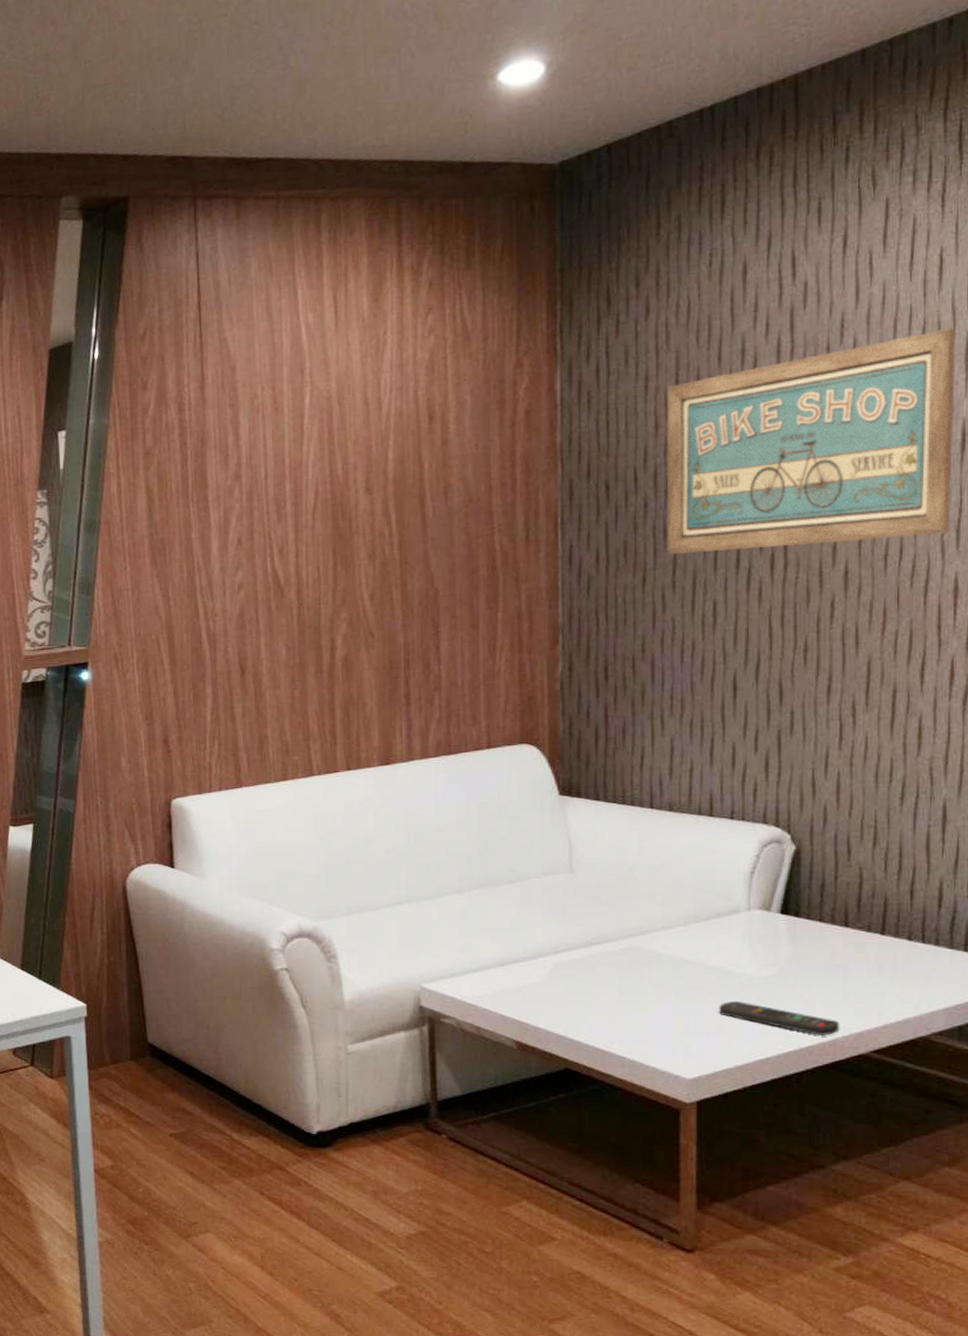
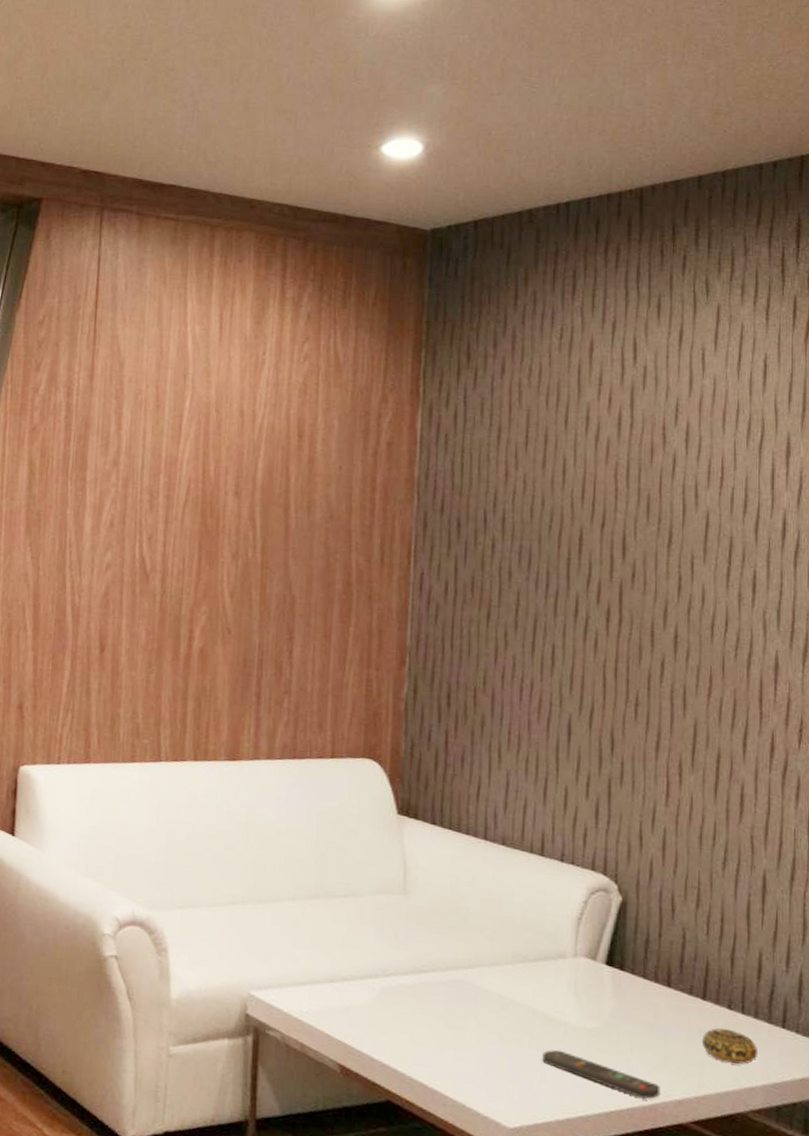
wall art: present [666,327,956,555] -> none [511,426,778,613]
decorative ball: none [881,959,939,991] -> present [701,1028,757,1064]

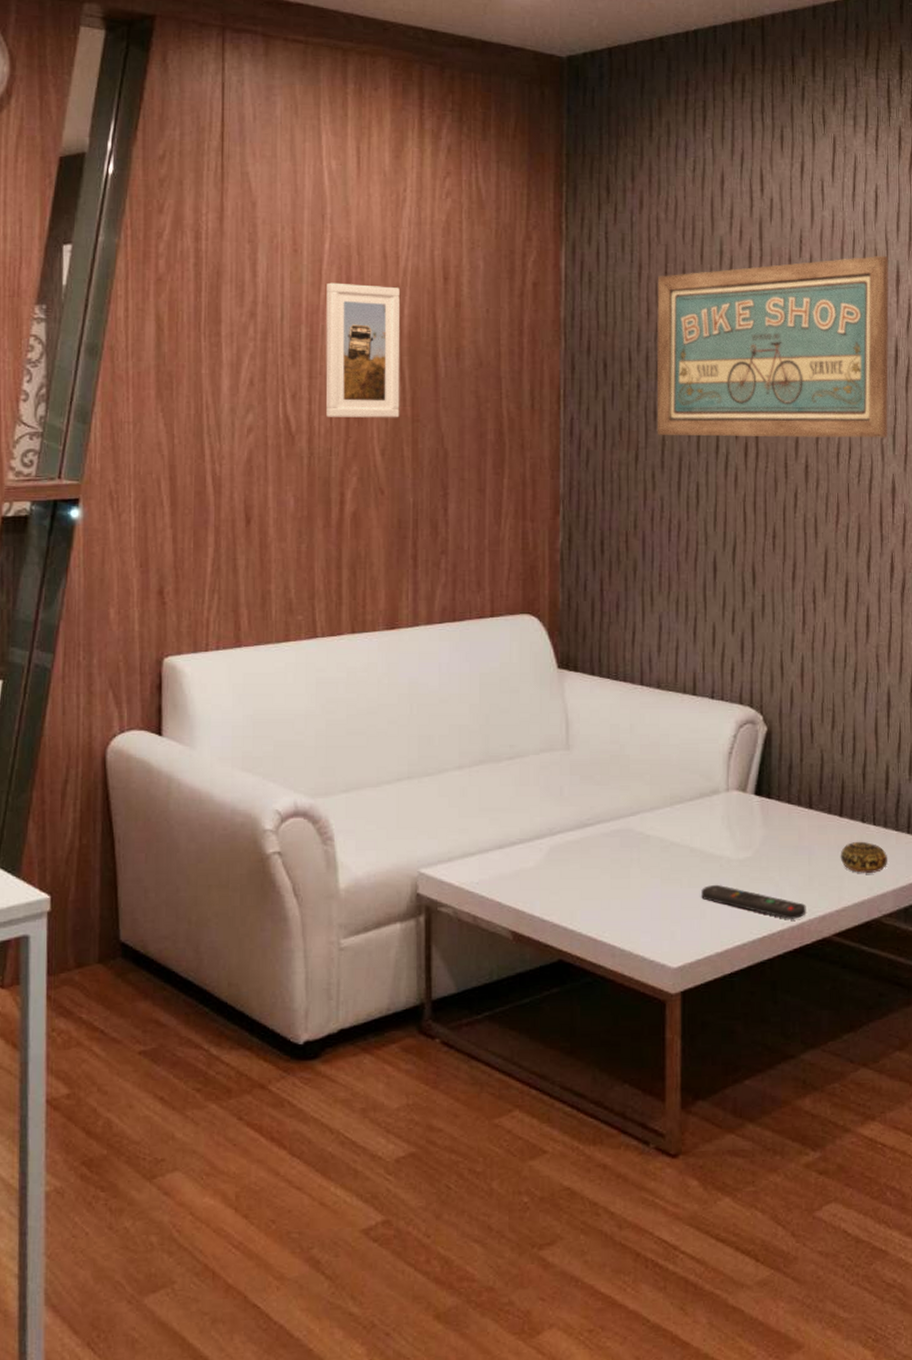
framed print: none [179,436,255,564] -> present [325,282,400,418]
wall art: none [511,426,778,613] -> present [656,255,889,438]

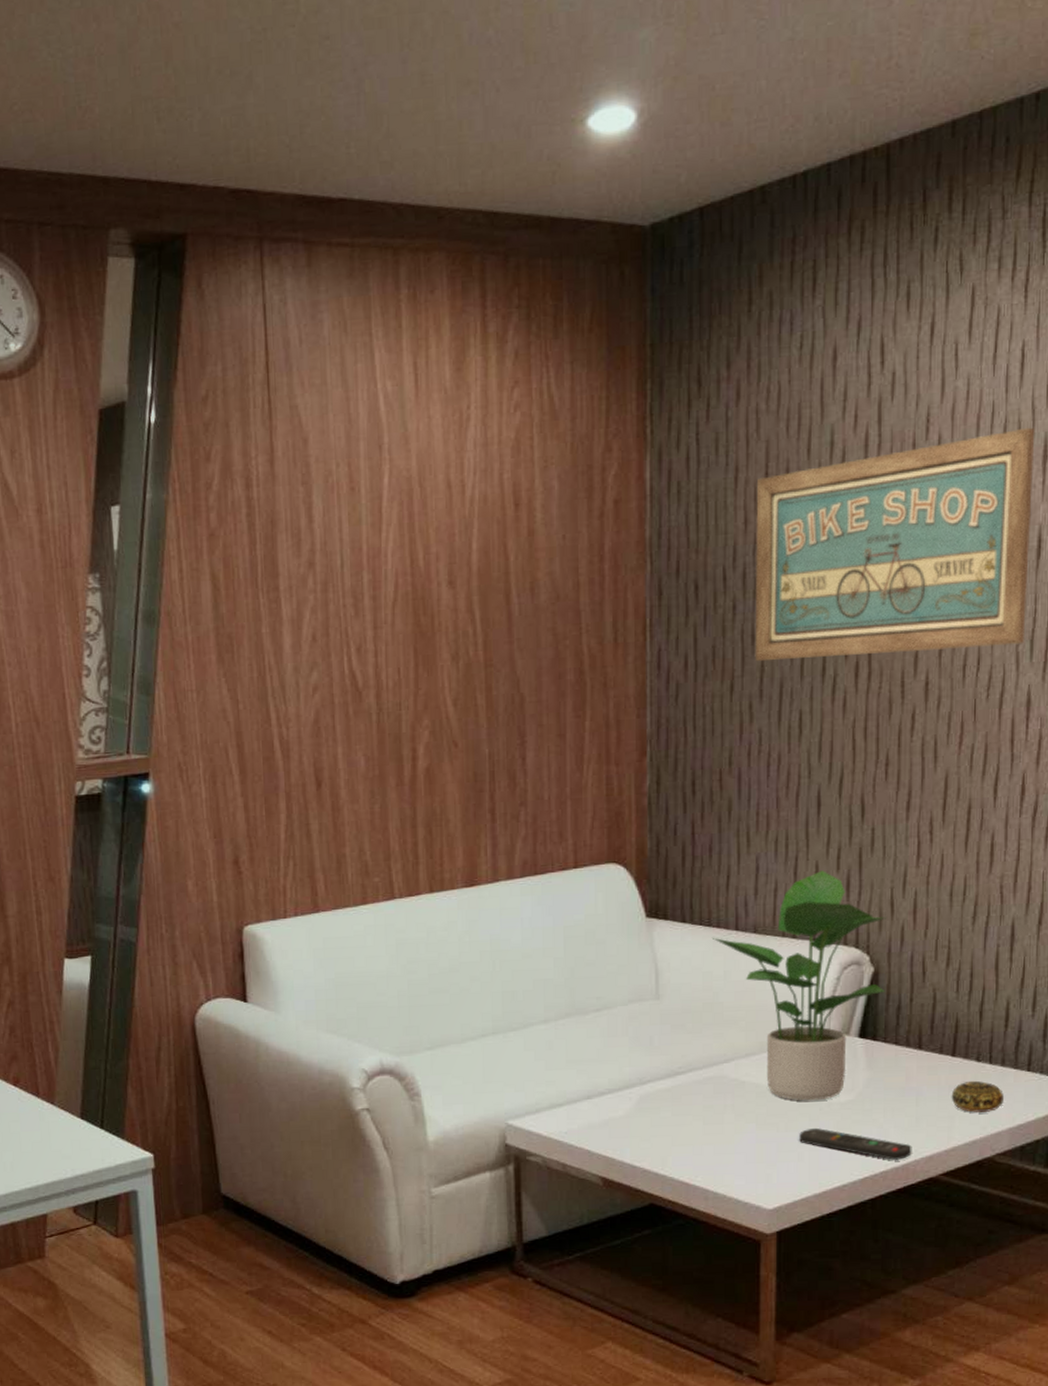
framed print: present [325,282,400,418] -> none [388,519,472,669]
potted plant: none [618,632,778,857] -> present [711,871,886,1101]

